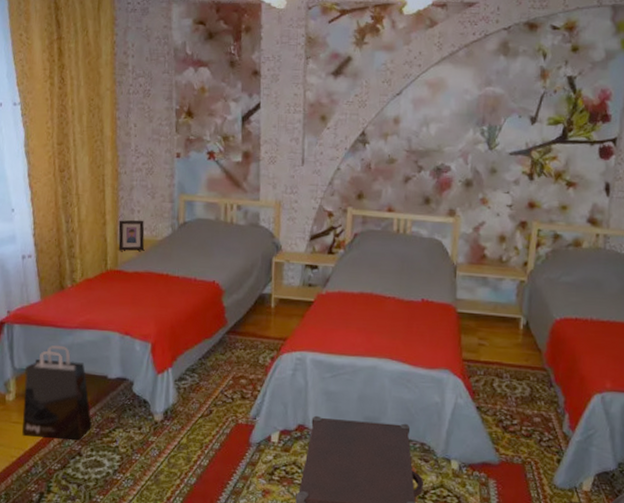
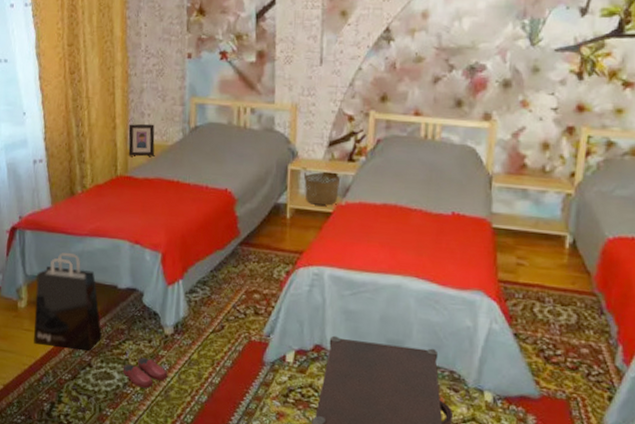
slippers: none [112,444,158,474] -> present [122,357,168,388]
basket: none [287,264,322,295] -> present [303,172,341,206]

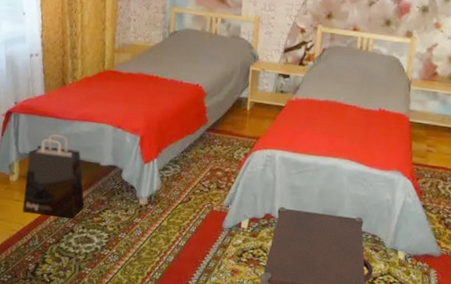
slippers: present [122,357,168,388] -> none [101,224,141,250]
picture frame: present [128,123,155,157] -> none [115,27,139,55]
basket: present [303,172,341,206] -> none [262,73,293,101]

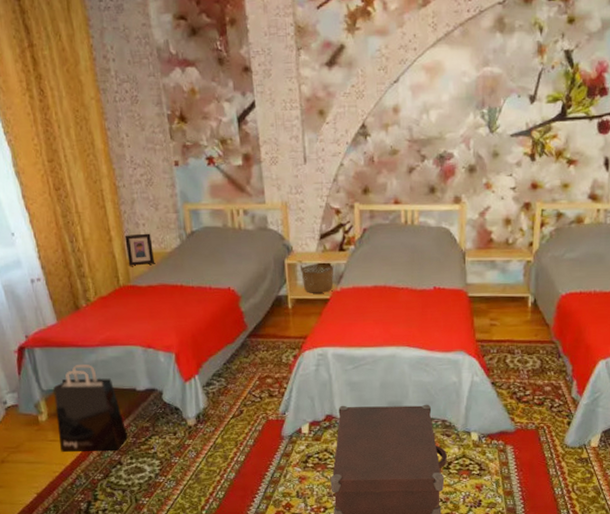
picture frame: none [115,27,139,55] -> present [125,233,154,266]
basket: none [262,73,293,101] -> present [300,263,334,293]

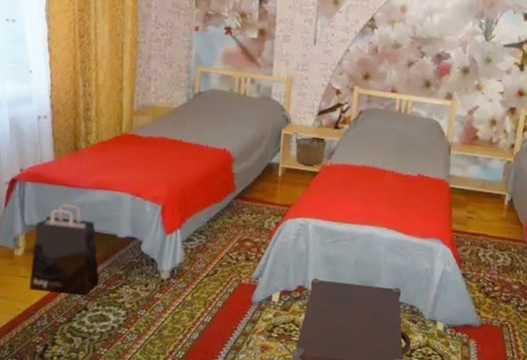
picture frame: present [125,233,154,266] -> none [134,86,161,117]

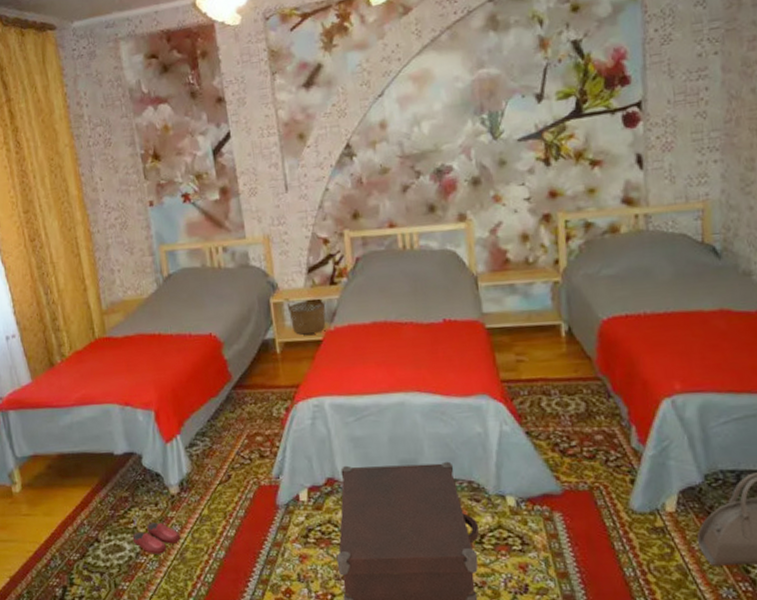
shopping bag: present [29,204,100,295] -> none [27,427,105,528]
slippers: none [118,300,162,329] -> present [132,522,181,554]

